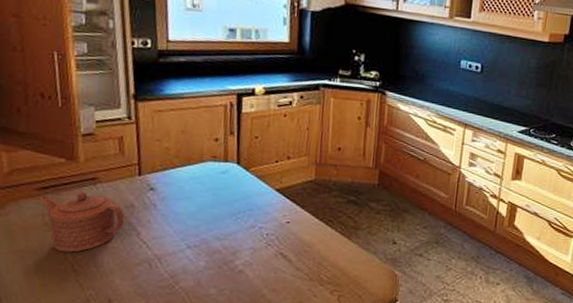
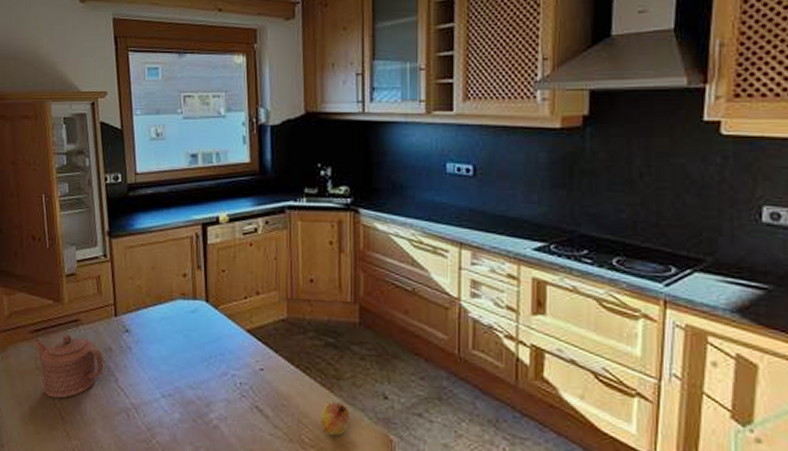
fruit: none [338,247,365,274] -> present [321,401,351,436]

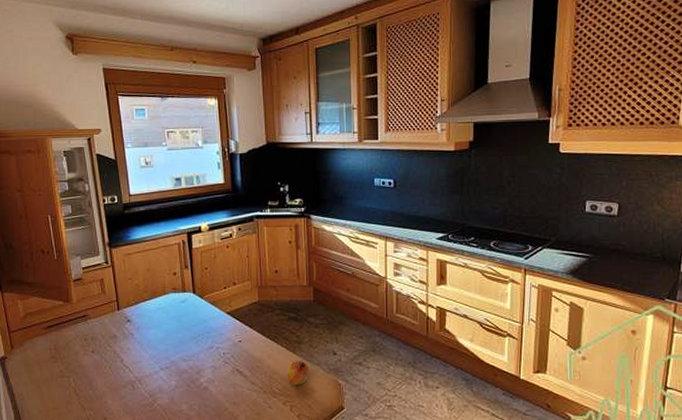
teapot: present [33,333,103,399] -> none [48,327,110,379]

